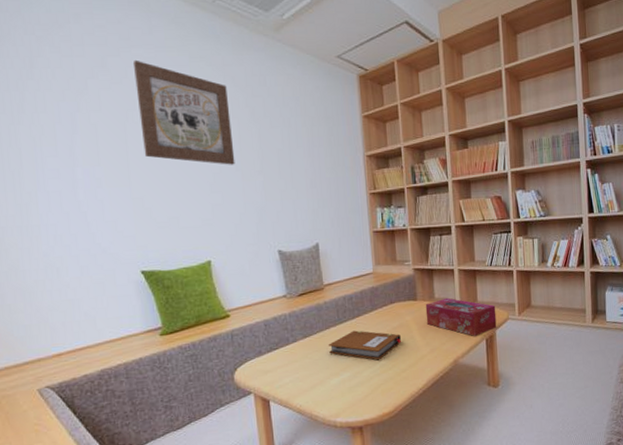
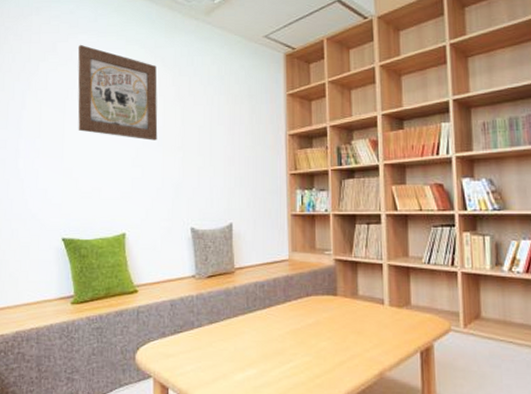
notebook: present [329,330,401,360] -> none [235,322,316,360]
tissue box: present [425,297,497,336] -> none [347,296,435,346]

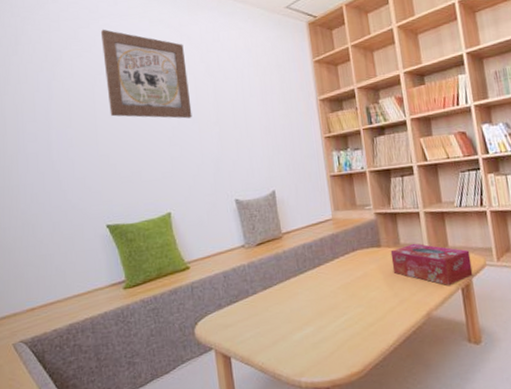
tissue box: none [347,296,435,346] -> present [390,243,473,286]

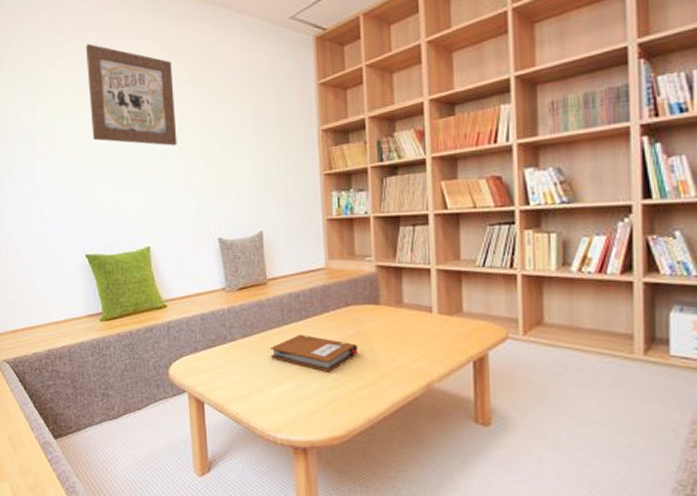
notebook: none [290,280,366,313] -> present [271,334,358,372]
tissue box: present [390,243,473,286] -> none [390,304,490,356]

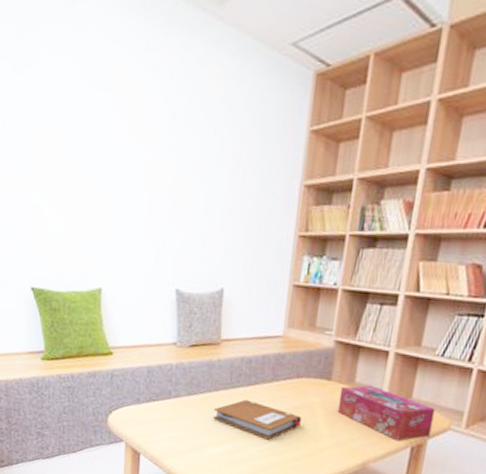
wall art: present [85,43,177,146] -> none [49,37,148,179]
tissue box: none [390,304,490,356] -> present [337,385,436,441]

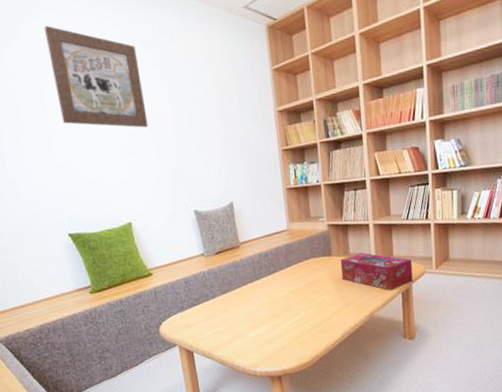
wall art: none [49,37,148,179] -> present [44,25,149,128]
notebook: present [213,399,301,440] -> none [247,286,317,314]

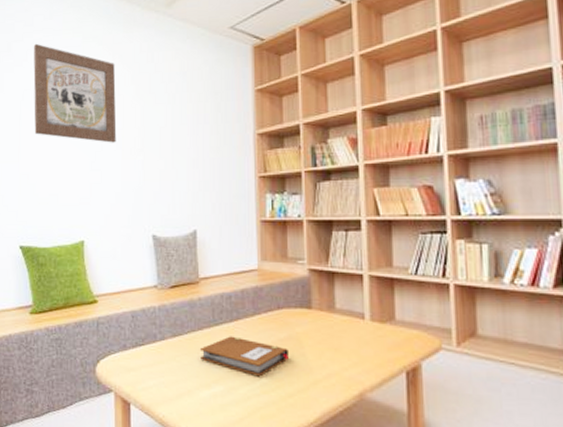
notebook: none [247,286,317,314] -> present [200,336,289,377]
tissue box: present [340,252,413,290] -> none [322,310,423,365]

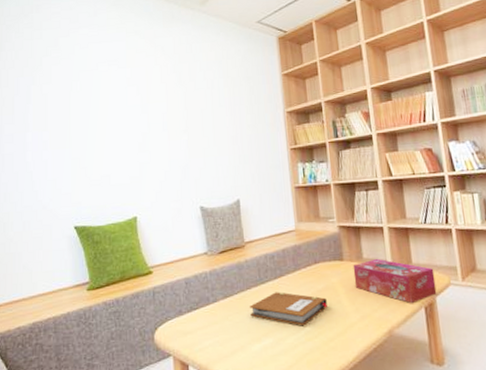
wall art: present [33,43,117,143] -> none [79,38,162,126]
tissue box: none [322,310,423,365] -> present [353,258,437,303]

